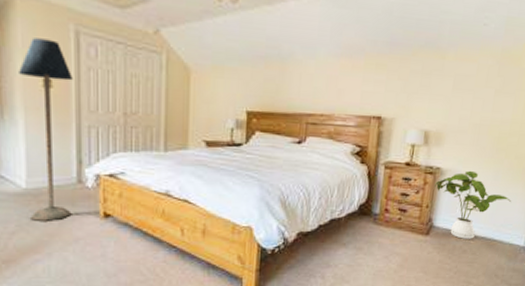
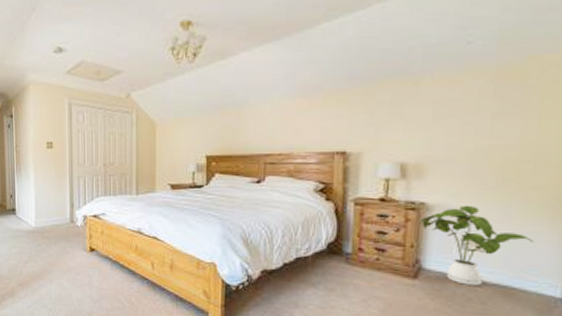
floor lamp: present [19,38,73,221] -> none [31,112,67,253]

